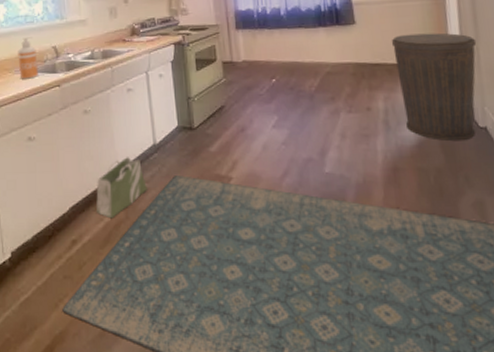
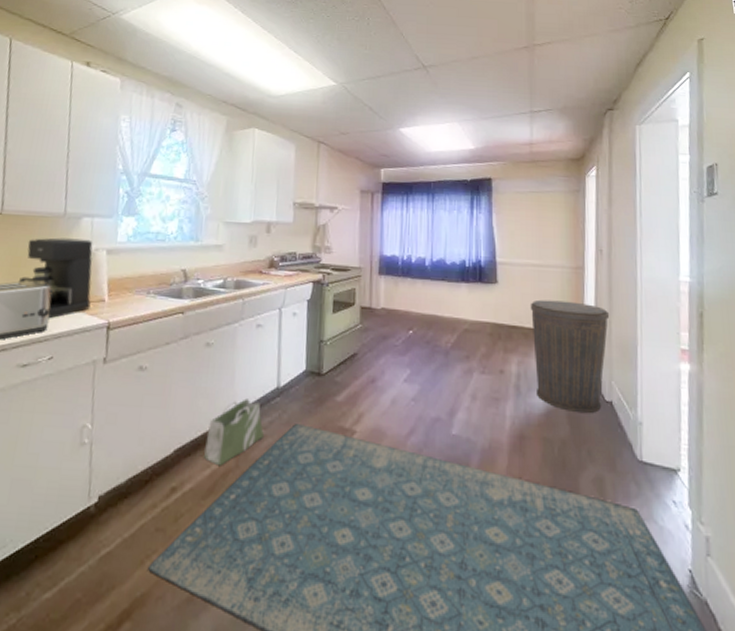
soap dispenser: present [18,37,38,79] -> none [140,256,163,302]

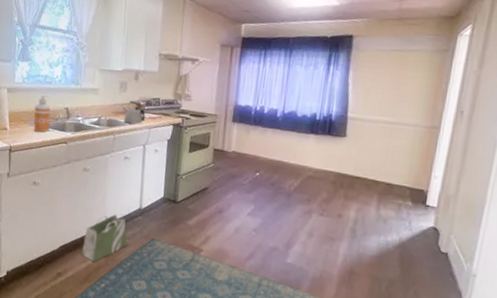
soap dispenser: none [140,256,163,302] -> present [33,95,51,133]
kettle: none [251,257,280,284] -> present [121,101,146,124]
trash can: present [530,299,610,414] -> none [372,155,460,261]

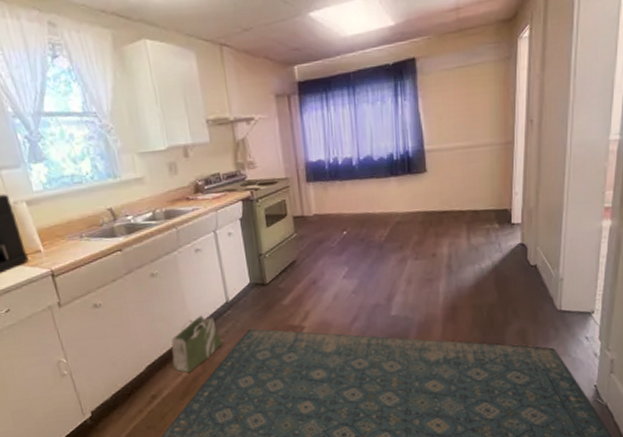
soap dispenser: present [33,95,51,133] -> none [68,199,96,246]
kettle: present [121,101,146,124] -> none [177,182,208,211]

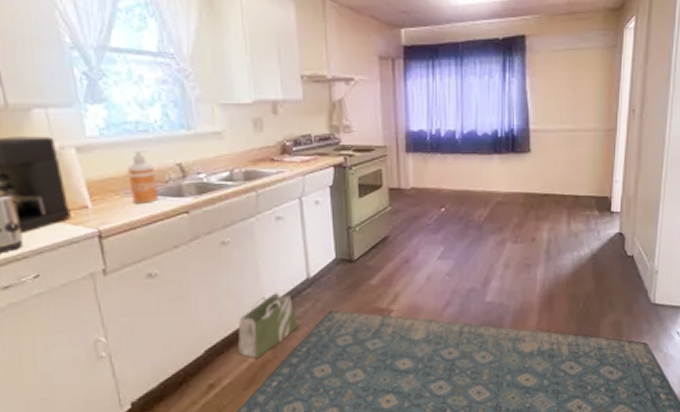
soap dispenser: none [68,199,96,246] -> present [127,150,158,204]

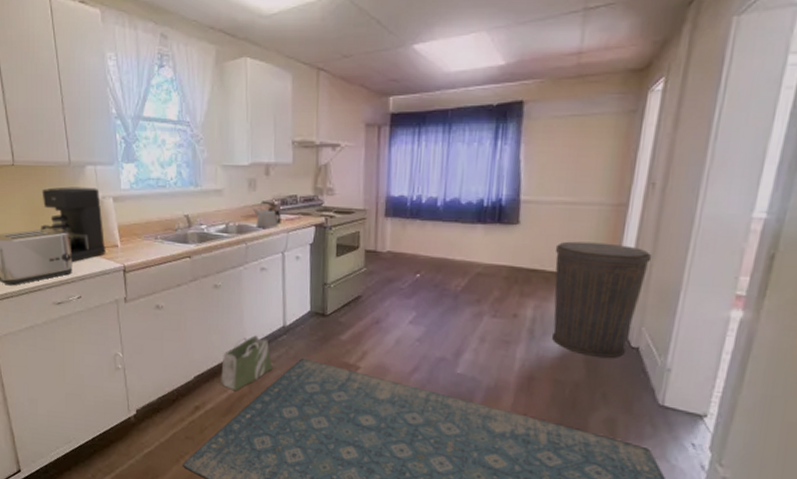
soap dispenser: present [127,150,158,204] -> none [148,202,169,247]
kettle: none [260,142,295,173] -> present [252,201,281,229]
trash can: none [562,165,637,269] -> present [552,241,652,359]

